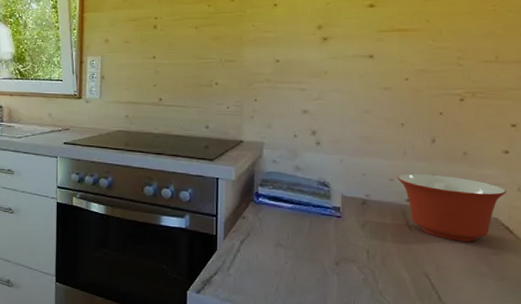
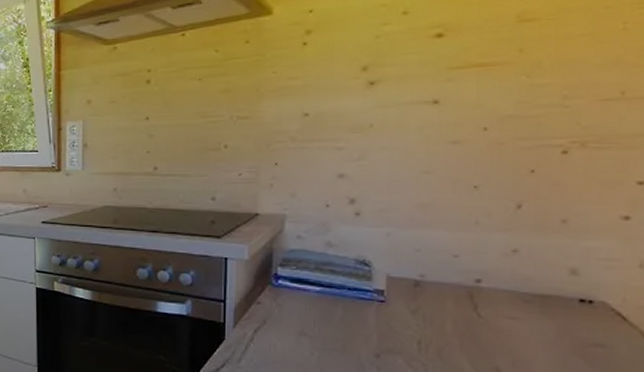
mixing bowl: present [398,174,506,242] -> none [465,248,621,331]

